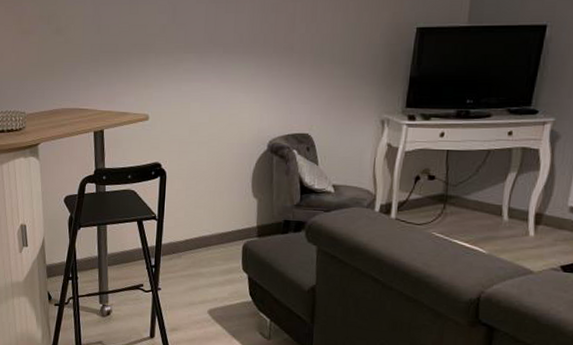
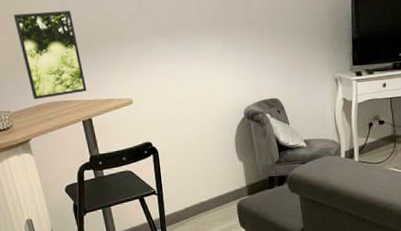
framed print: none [45,16,105,104] -> present [13,10,87,99]

